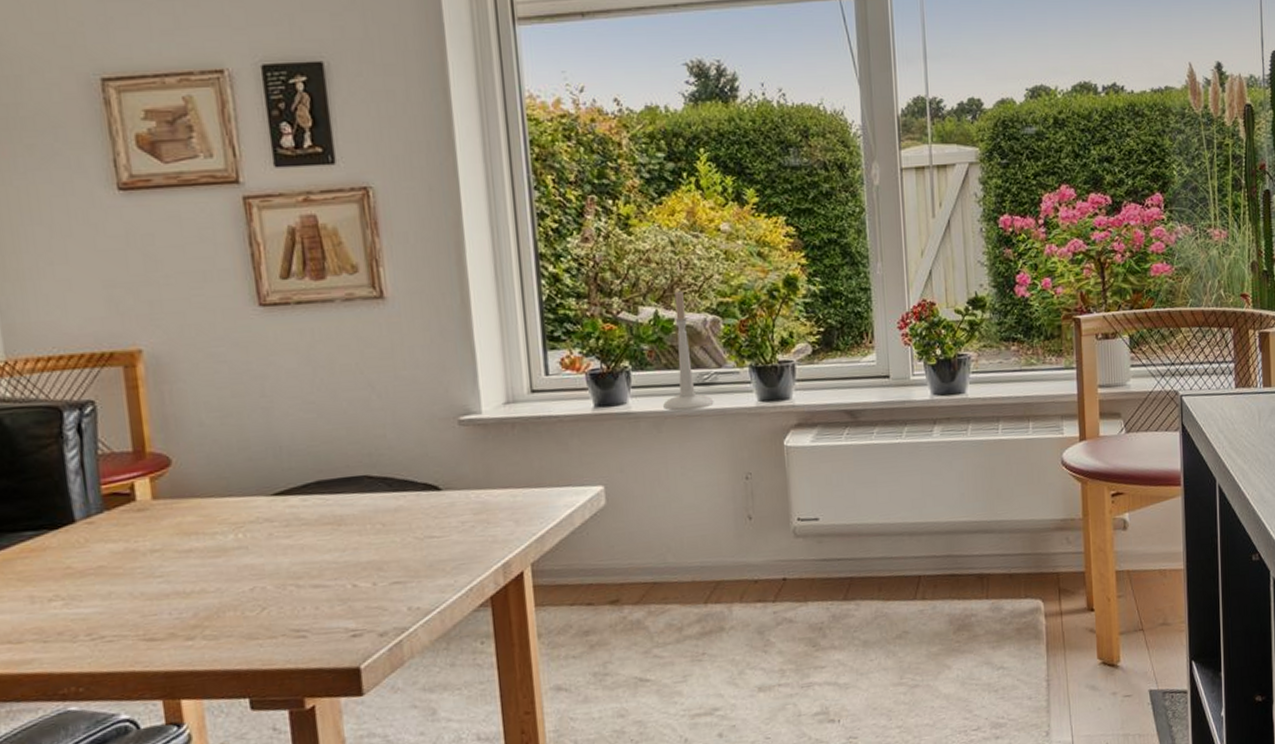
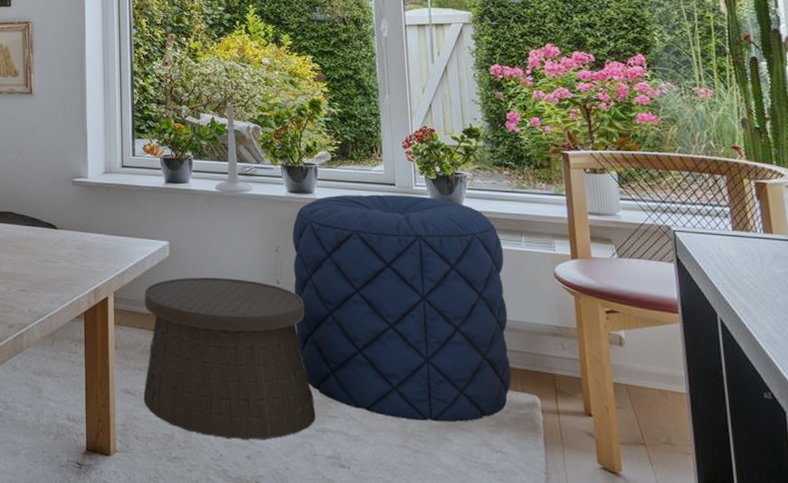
basket: none [574,520,799,721] -> present [143,277,315,440]
pouf: none [766,387,1016,654] -> present [292,194,512,422]

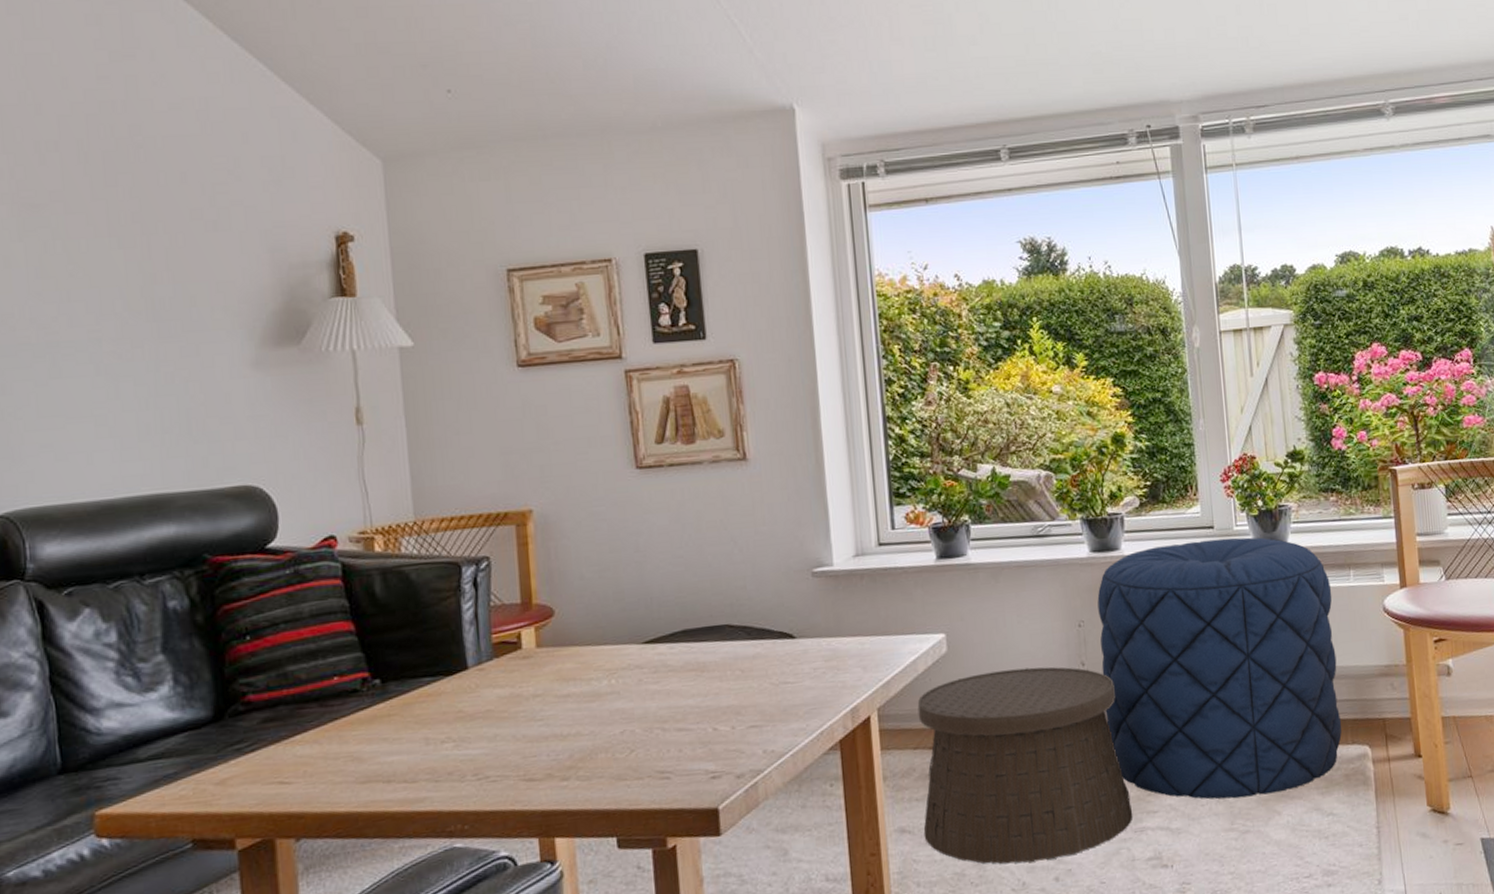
candlestick: present [215,104,253,194] -> none [1000,449,1048,562]

